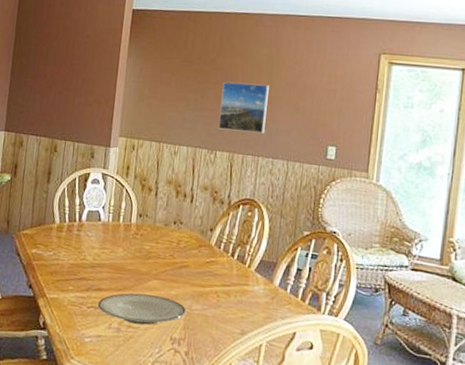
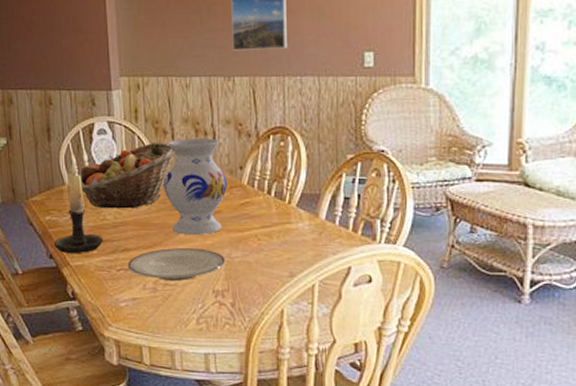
candle holder: none [34,202,80,288] -> present [53,160,103,253]
fruit basket: none [68,197,156,253] -> present [79,143,175,209]
vase: none [141,197,198,286] -> present [164,138,228,236]

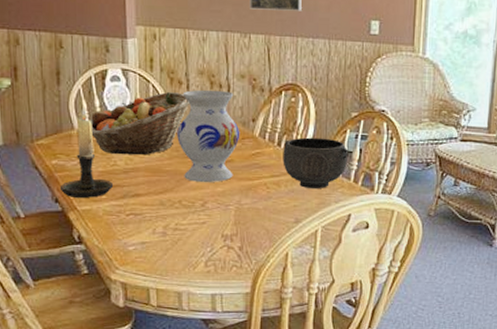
plate: present [127,248,226,281] -> none [137,194,236,226]
bowl: none [273,184,346,240] -> present [283,137,349,189]

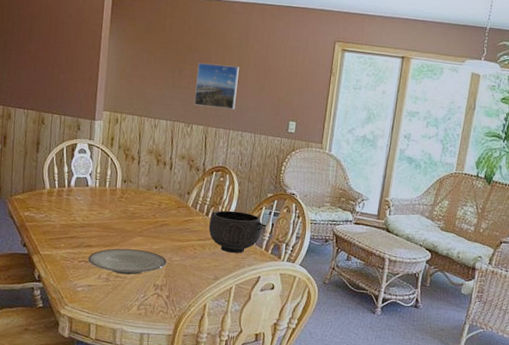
candle holder: present [59,105,113,198] -> none [28,170,71,245]
fruit basket: present [90,92,189,156] -> none [58,165,139,215]
plate: none [137,194,236,226] -> present [88,248,167,275]
vase: present [177,89,240,183] -> none [126,165,177,241]

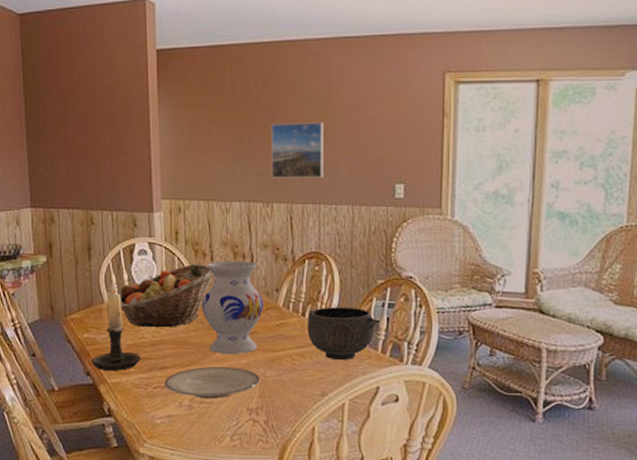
candle holder: none [28,170,71,245] -> present [91,279,140,371]
fruit basket: none [58,165,139,215] -> present [119,264,213,328]
vase: none [126,165,177,241] -> present [202,260,264,355]

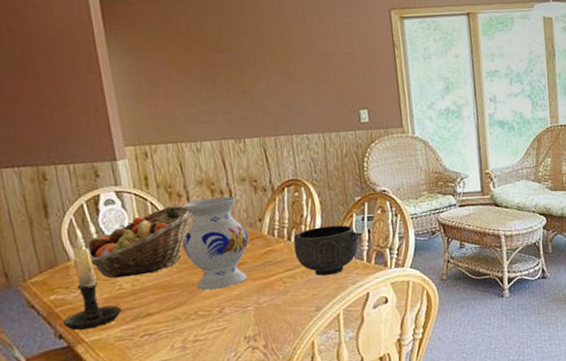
plate: present [164,367,261,398] -> none [151,300,255,338]
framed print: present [271,122,323,178] -> none [233,59,292,115]

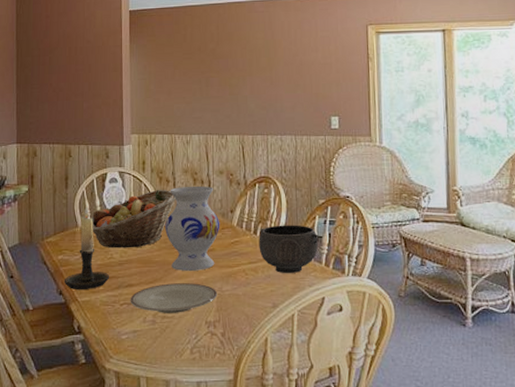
plate: none [151,300,255,338] -> present [130,283,218,313]

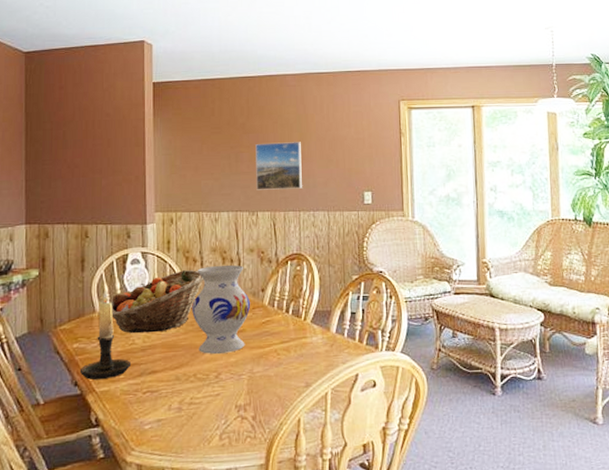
plate: present [130,283,218,313] -> none [154,366,248,400]
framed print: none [225,67,270,114] -> present [256,142,302,190]
bowl: present [259,225,319,274] -> none [291,301,352,352]

